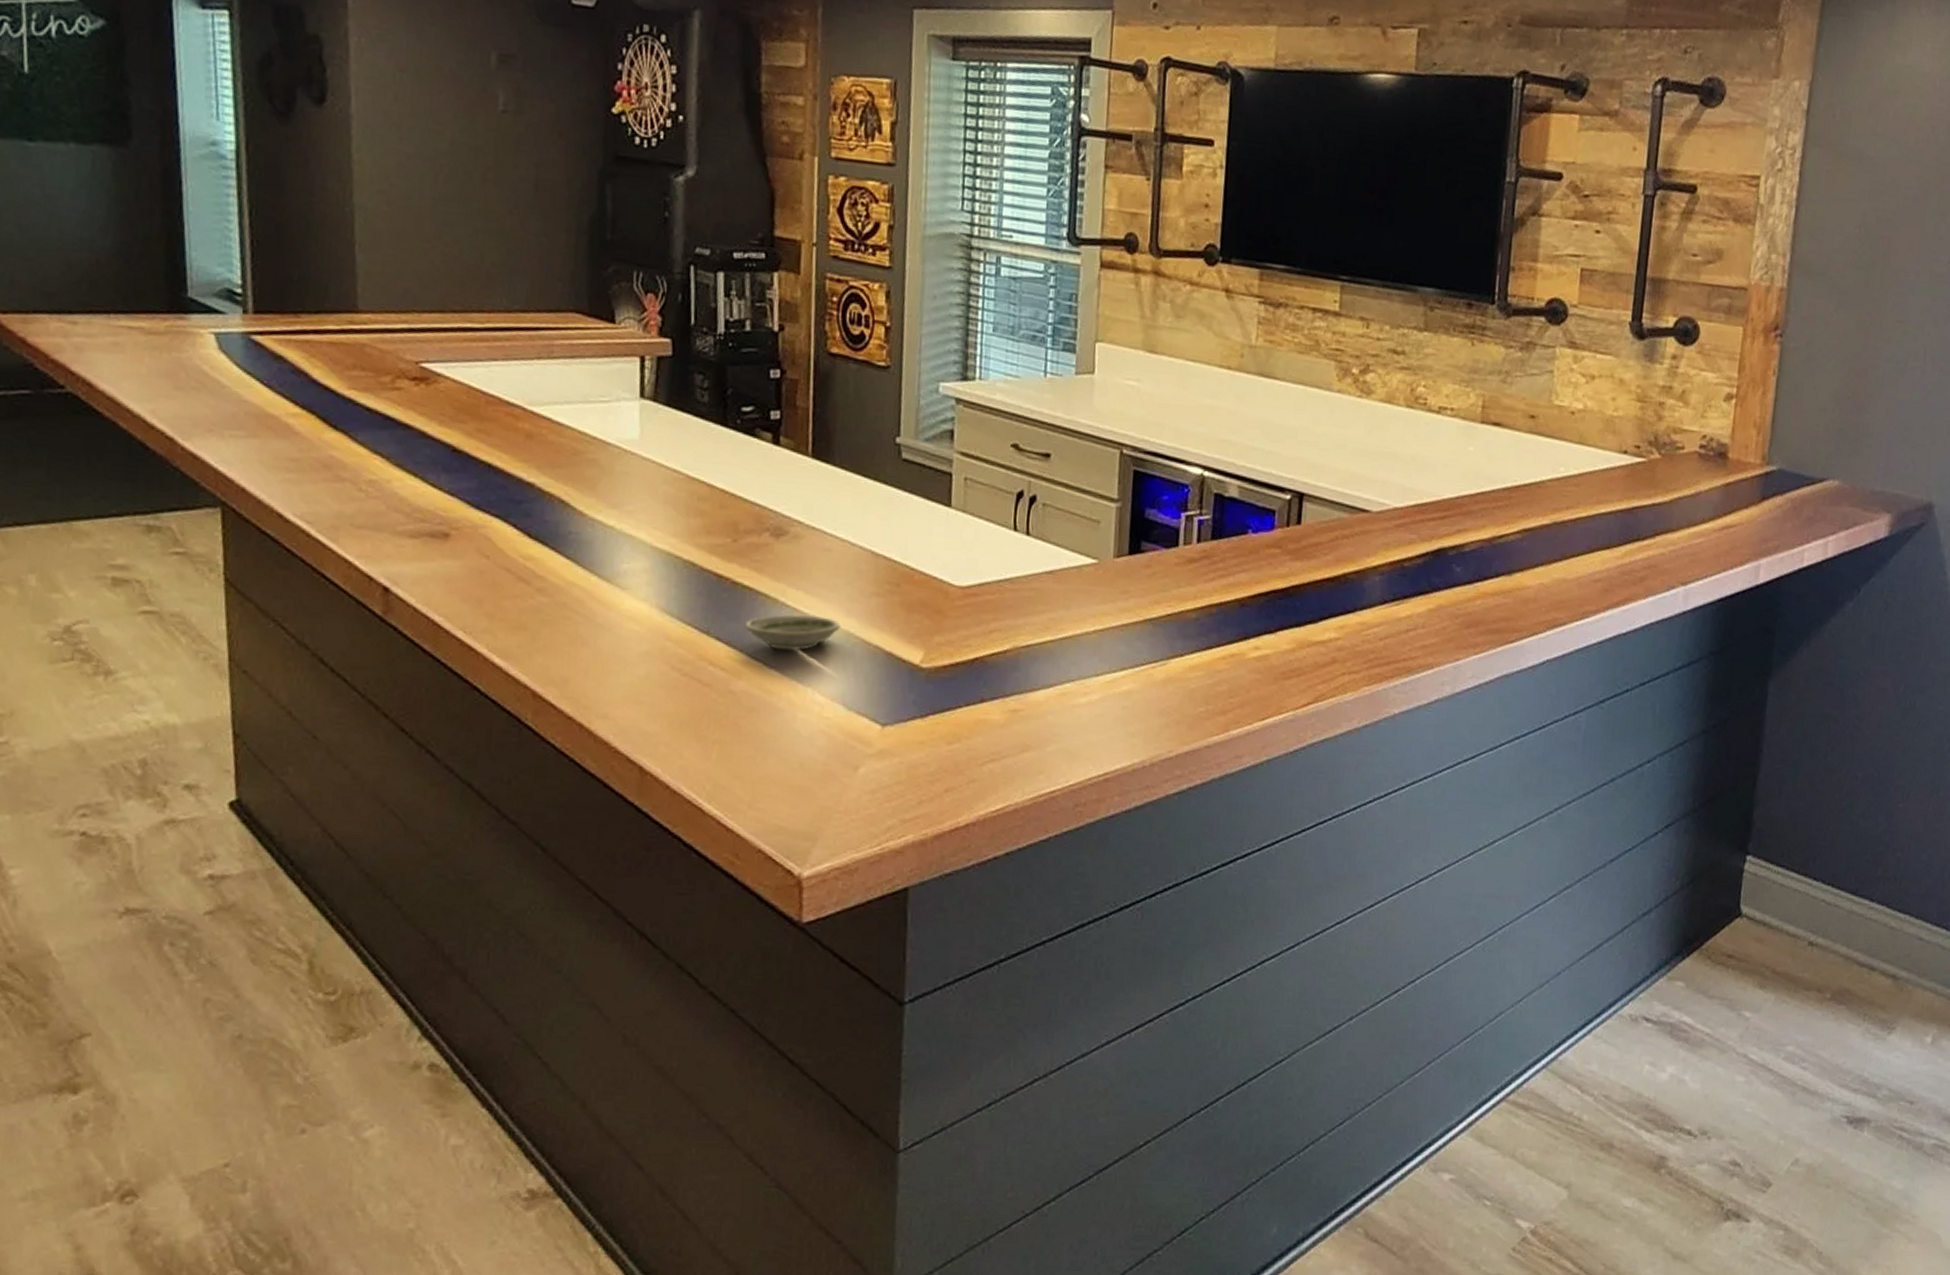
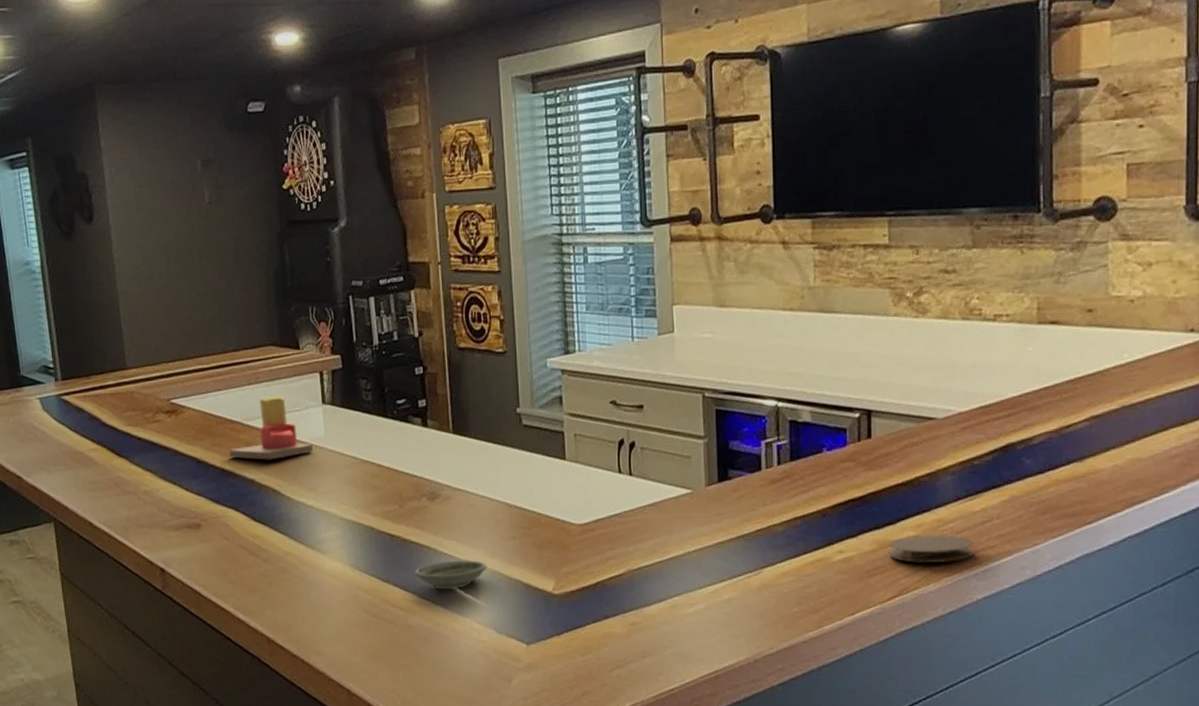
candle: none [501,377,622,461] -> present [229,396,313,460]
coaster: none [1307,637,1396,670] -> present [889,535,974,563]

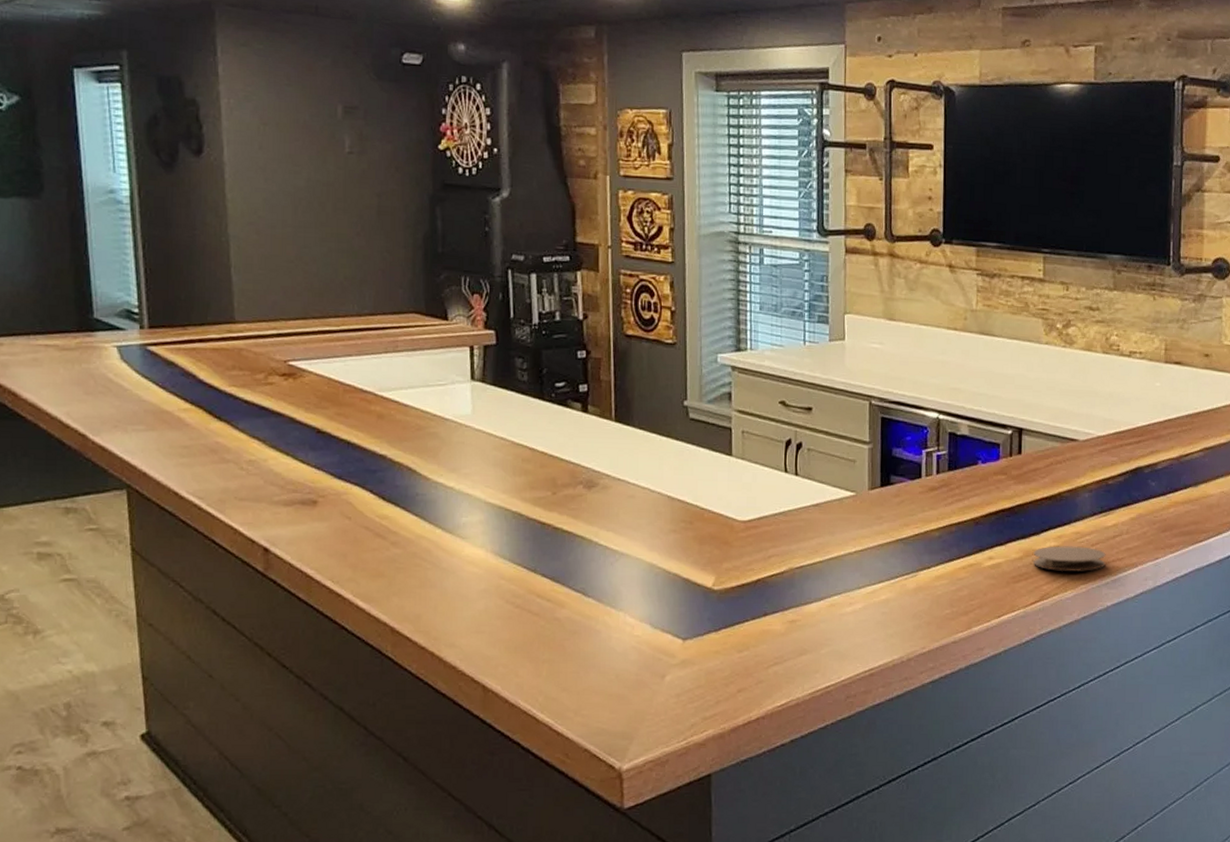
candle: present [229,396,313,460] -> none [357,367,457,436]
saucer: present [414,559,487,590] -> none [565,551,645,582]

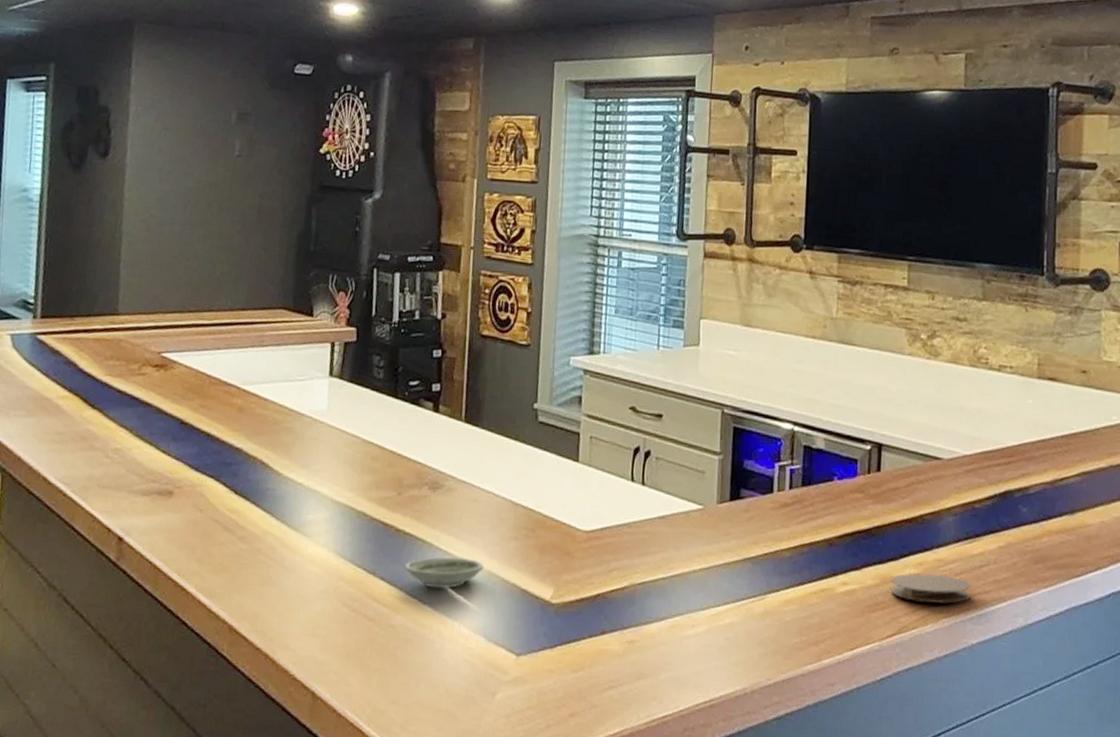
saucer: none [565,551,645,582] -> present [404,556,484,589]

